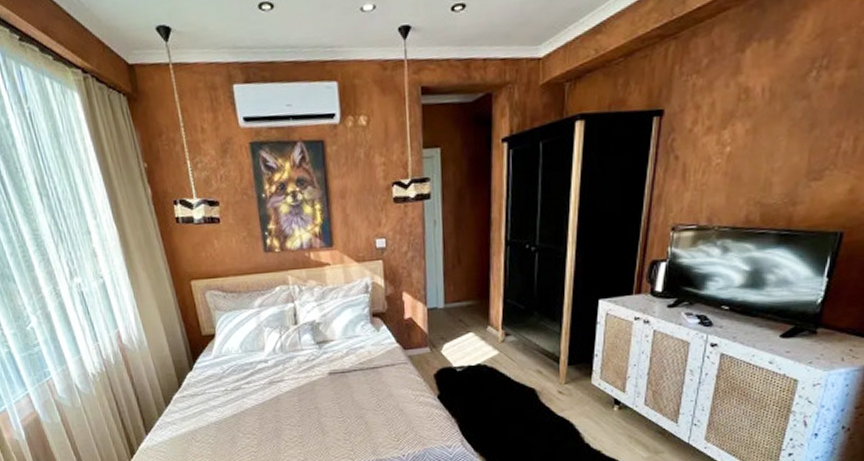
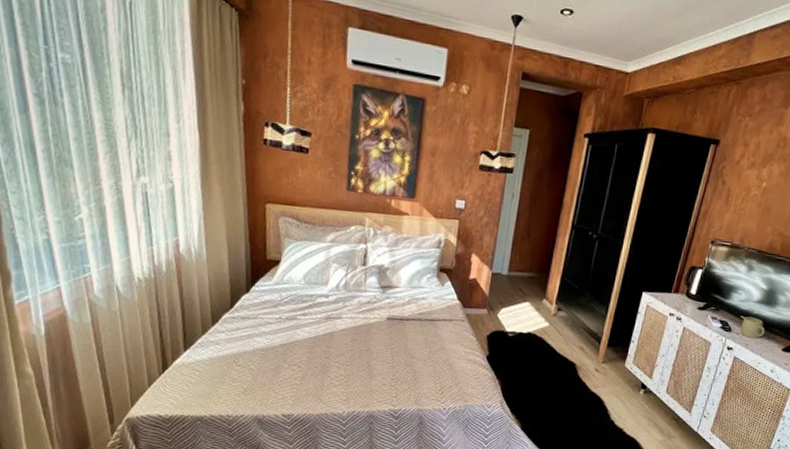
mug: none [724,305,755,329] -> present [740,316,765,339]

